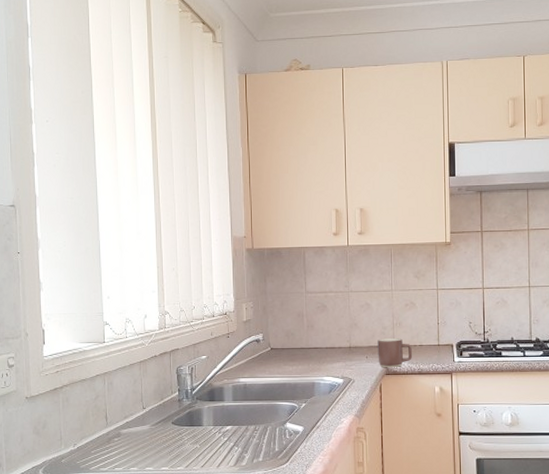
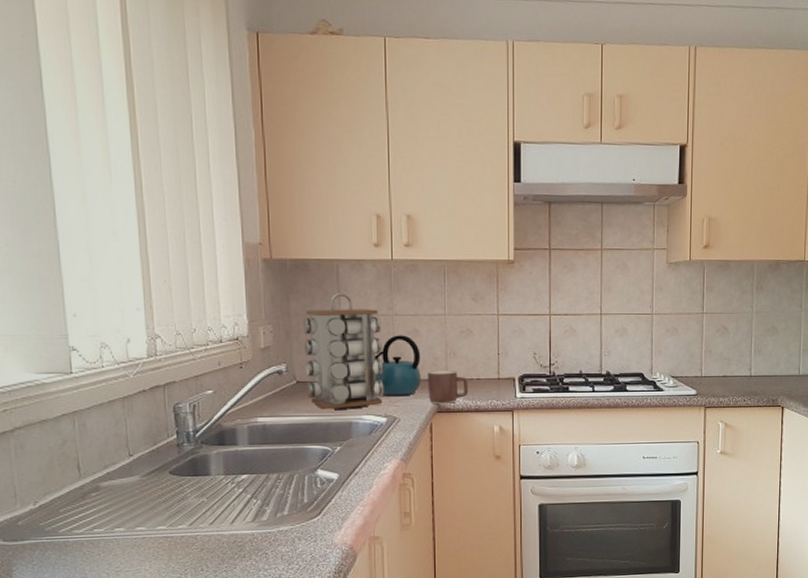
spice rack: none [276,274,341,372] -> present [302,292,384,410]
kettle: none [333,308,372,361] -> present [374,335,421,397]

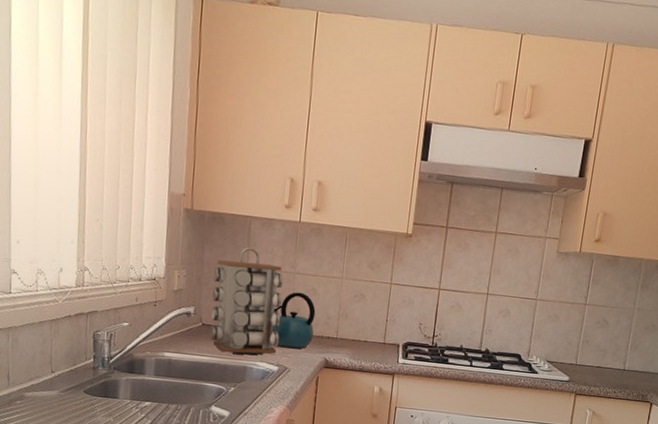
mug: present [428,371,468,405] -> none [318,328,356,362]

